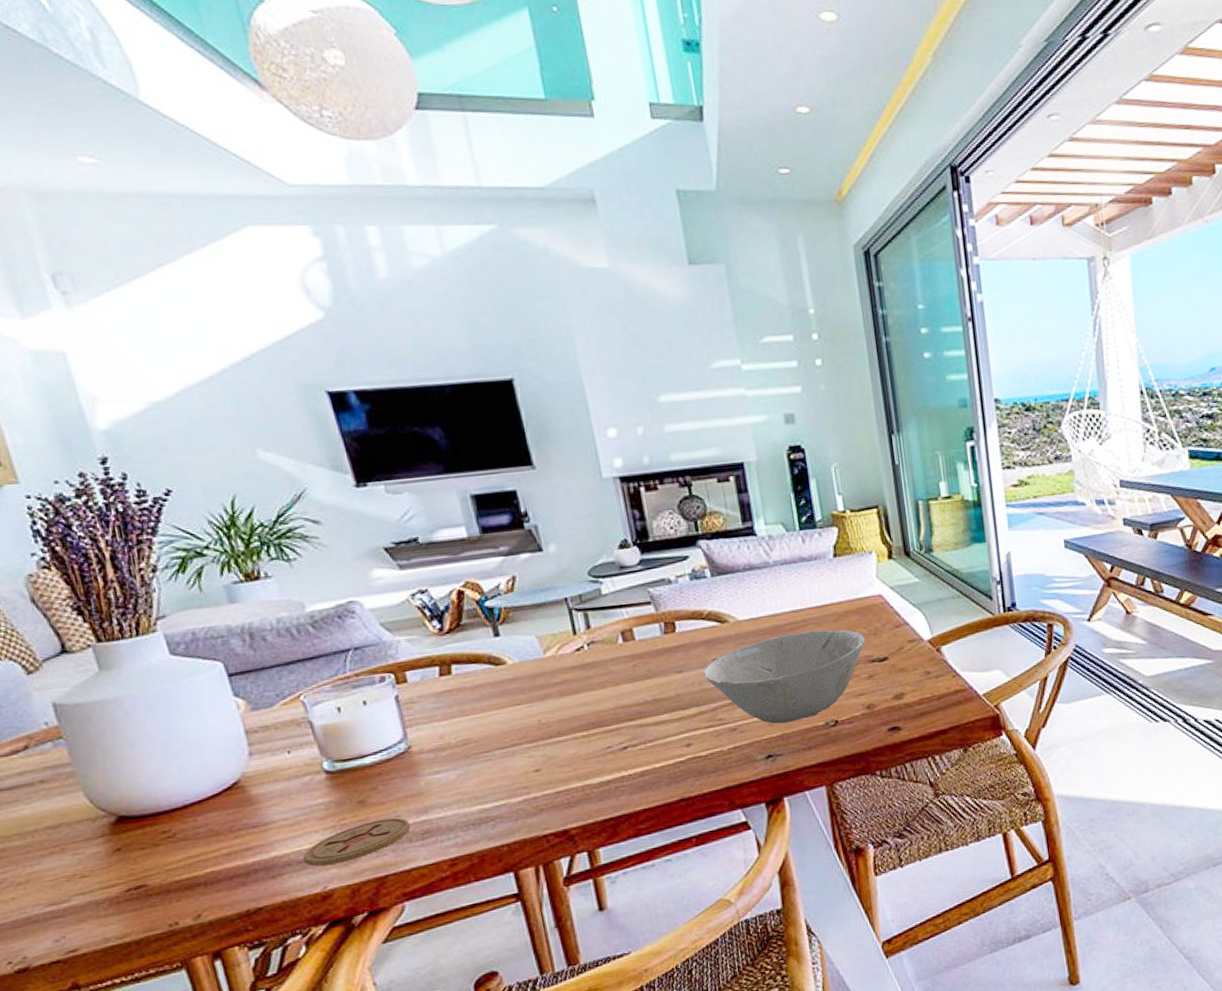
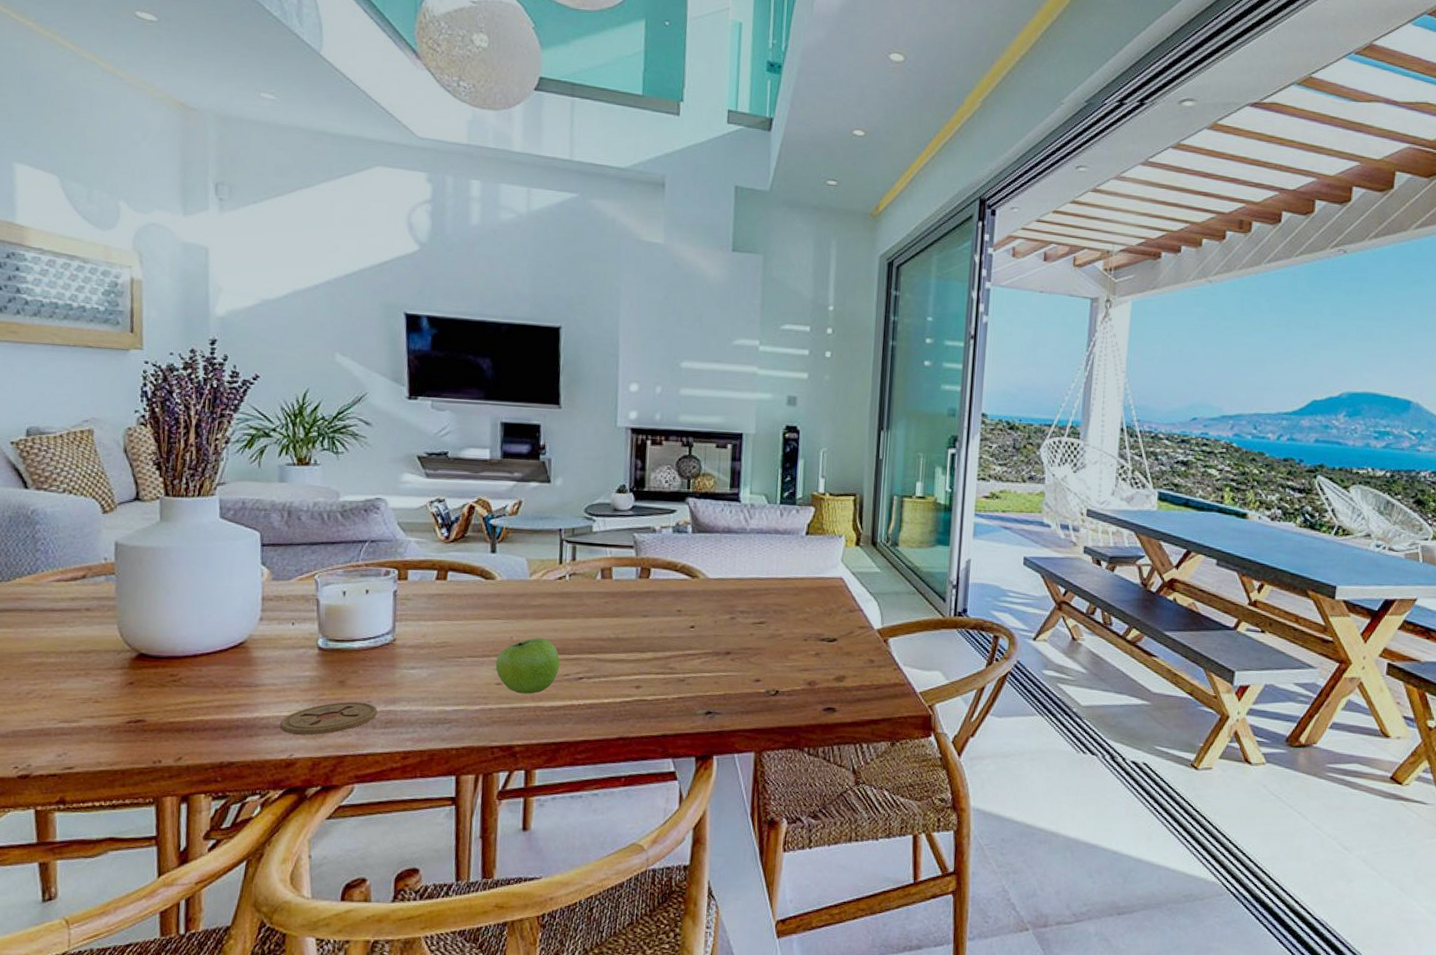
fruit: none [528,714,600,777] -> present [495,637,560,694]
bowl: present [703,629,865,724] -> none [665,599,819,684]

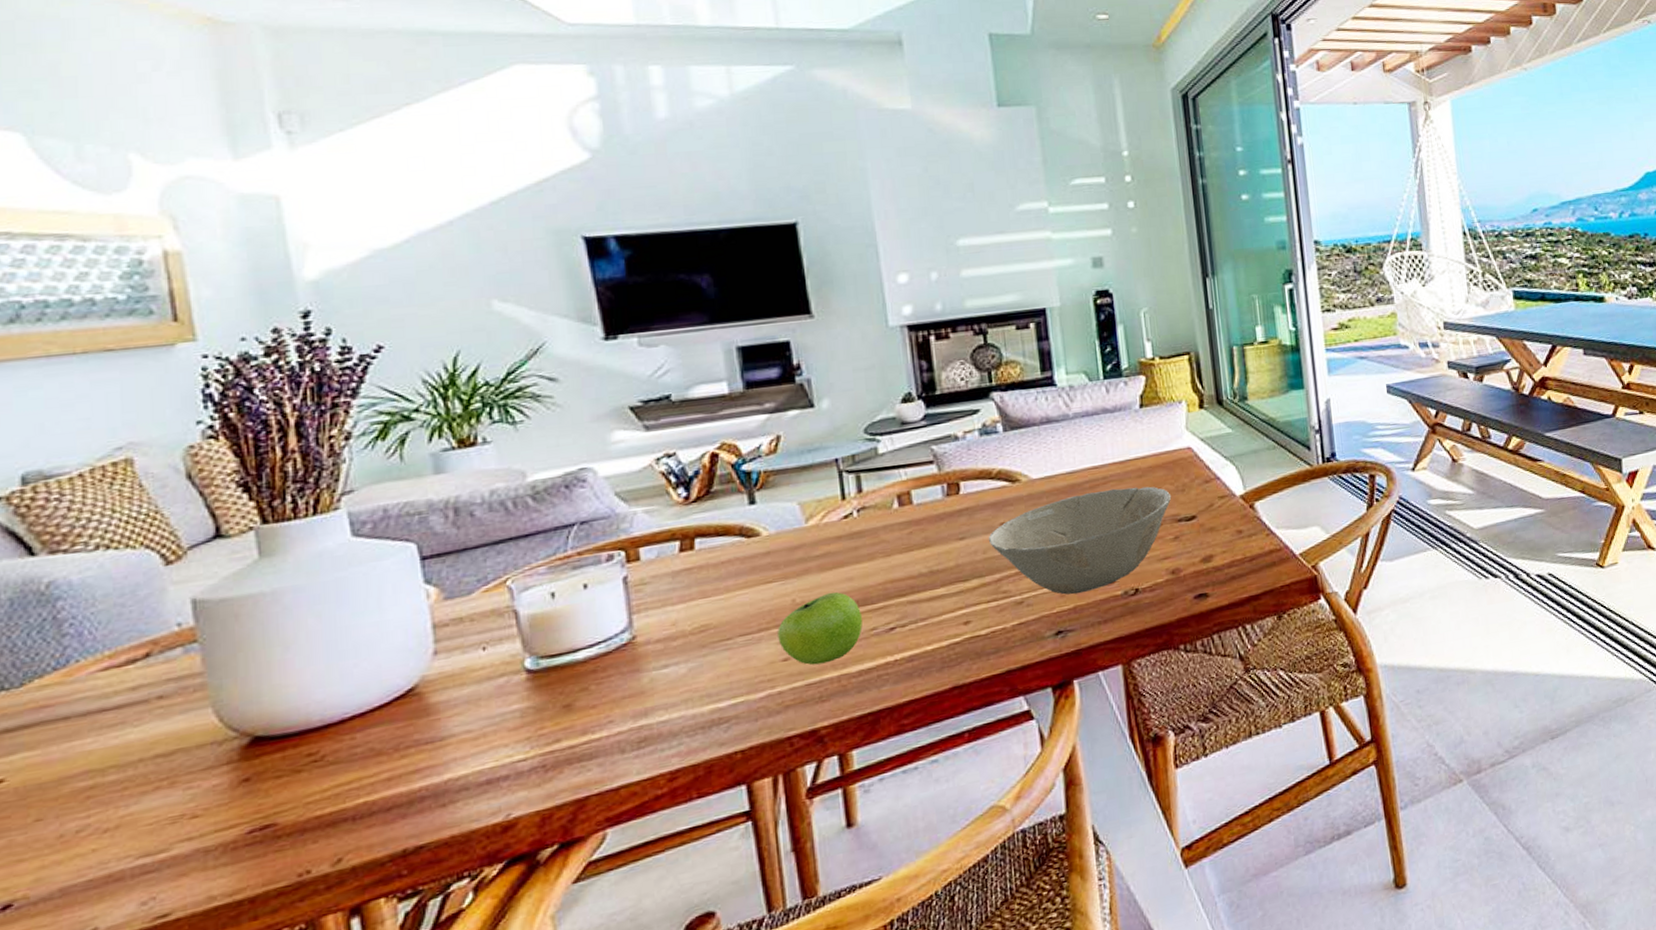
coaster: present [280,701,378,735] -> none [486,723,624,789]
bowl: none [665,599,819,684] -> present [988,486,1172,595]

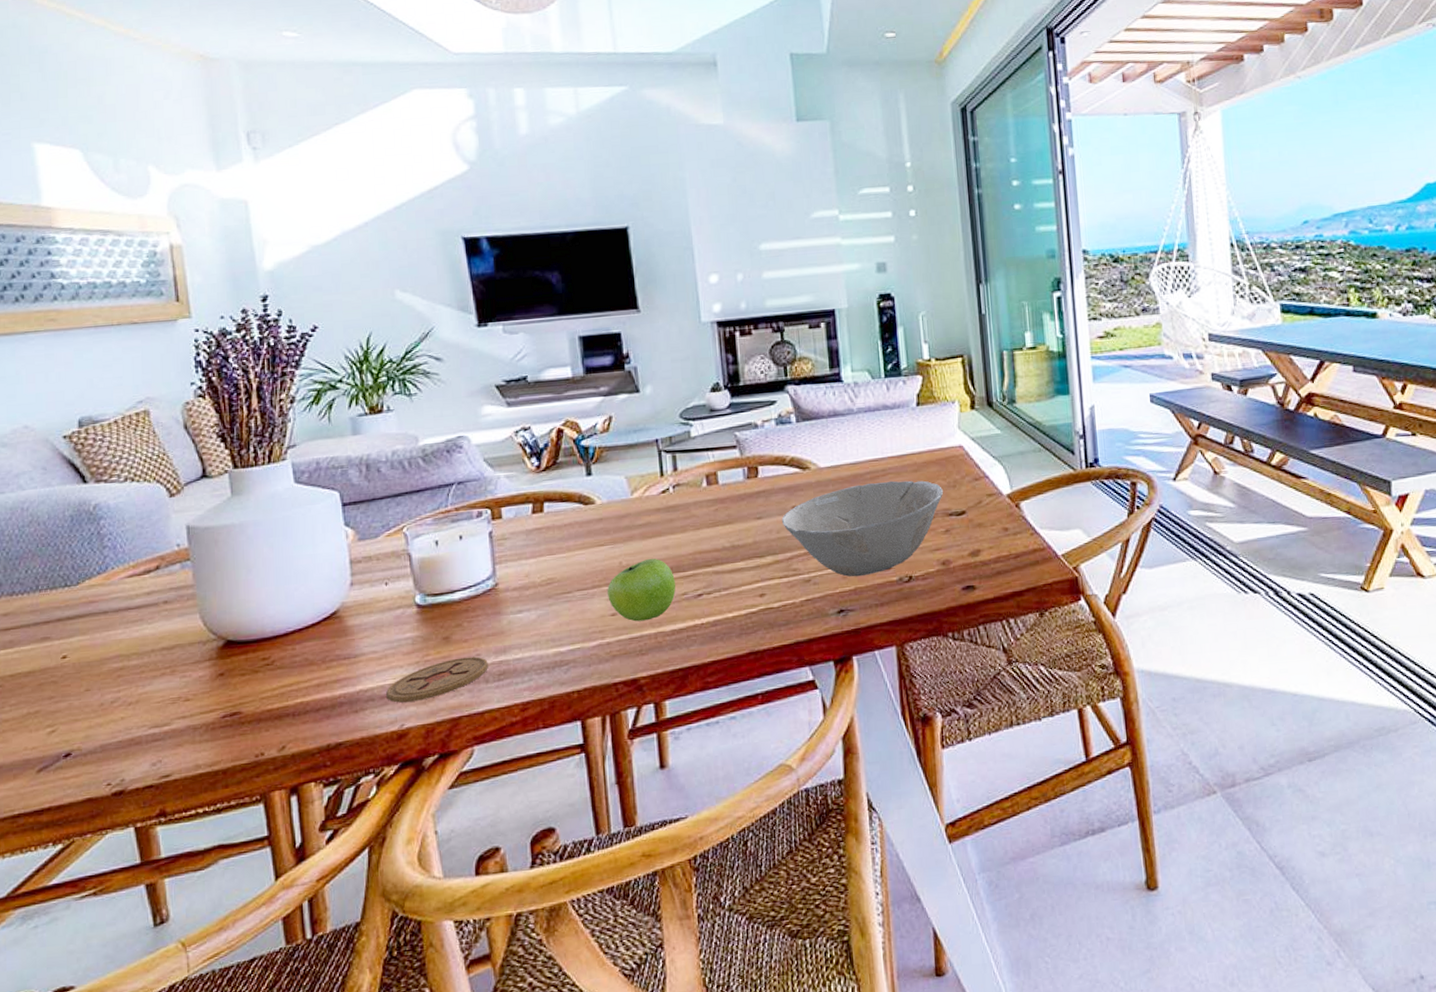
coaster: none [486,723,624,789] -> present [386,656,488,703]

